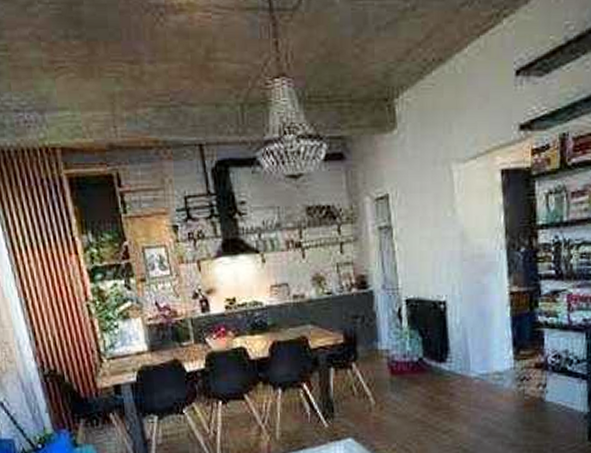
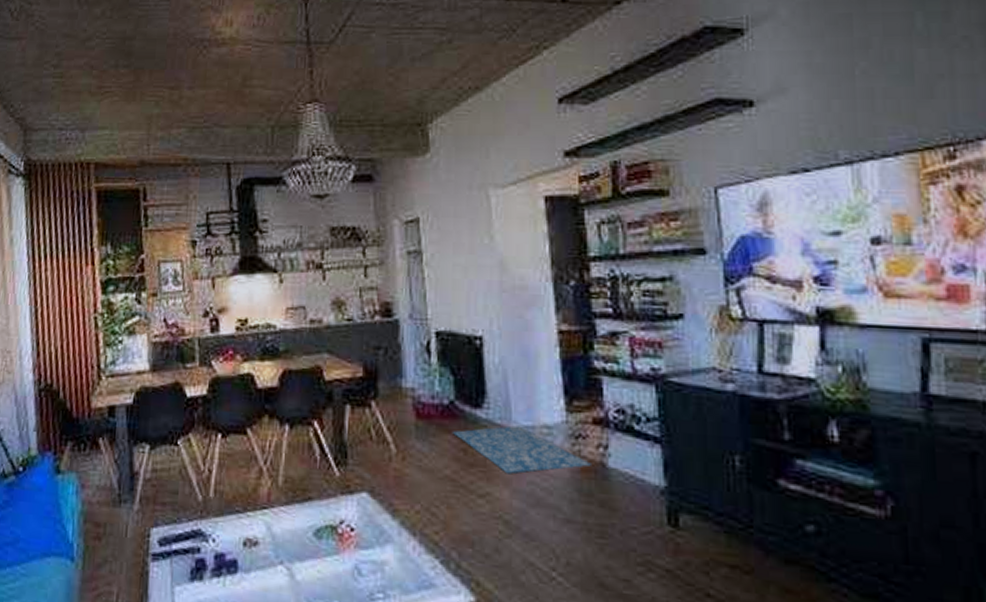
rug: none [422,374,532,413] -> present [453,425,591,475]

